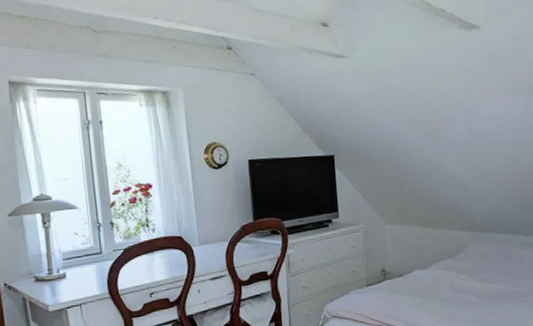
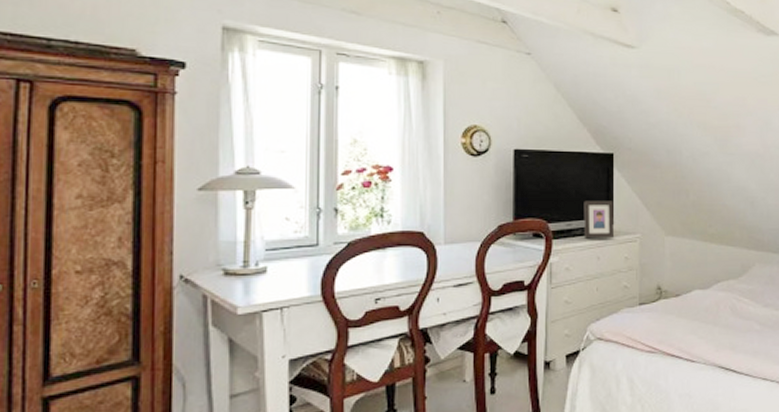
picture frame: none [311,197,341,232] -> present [584,200,615,239]

